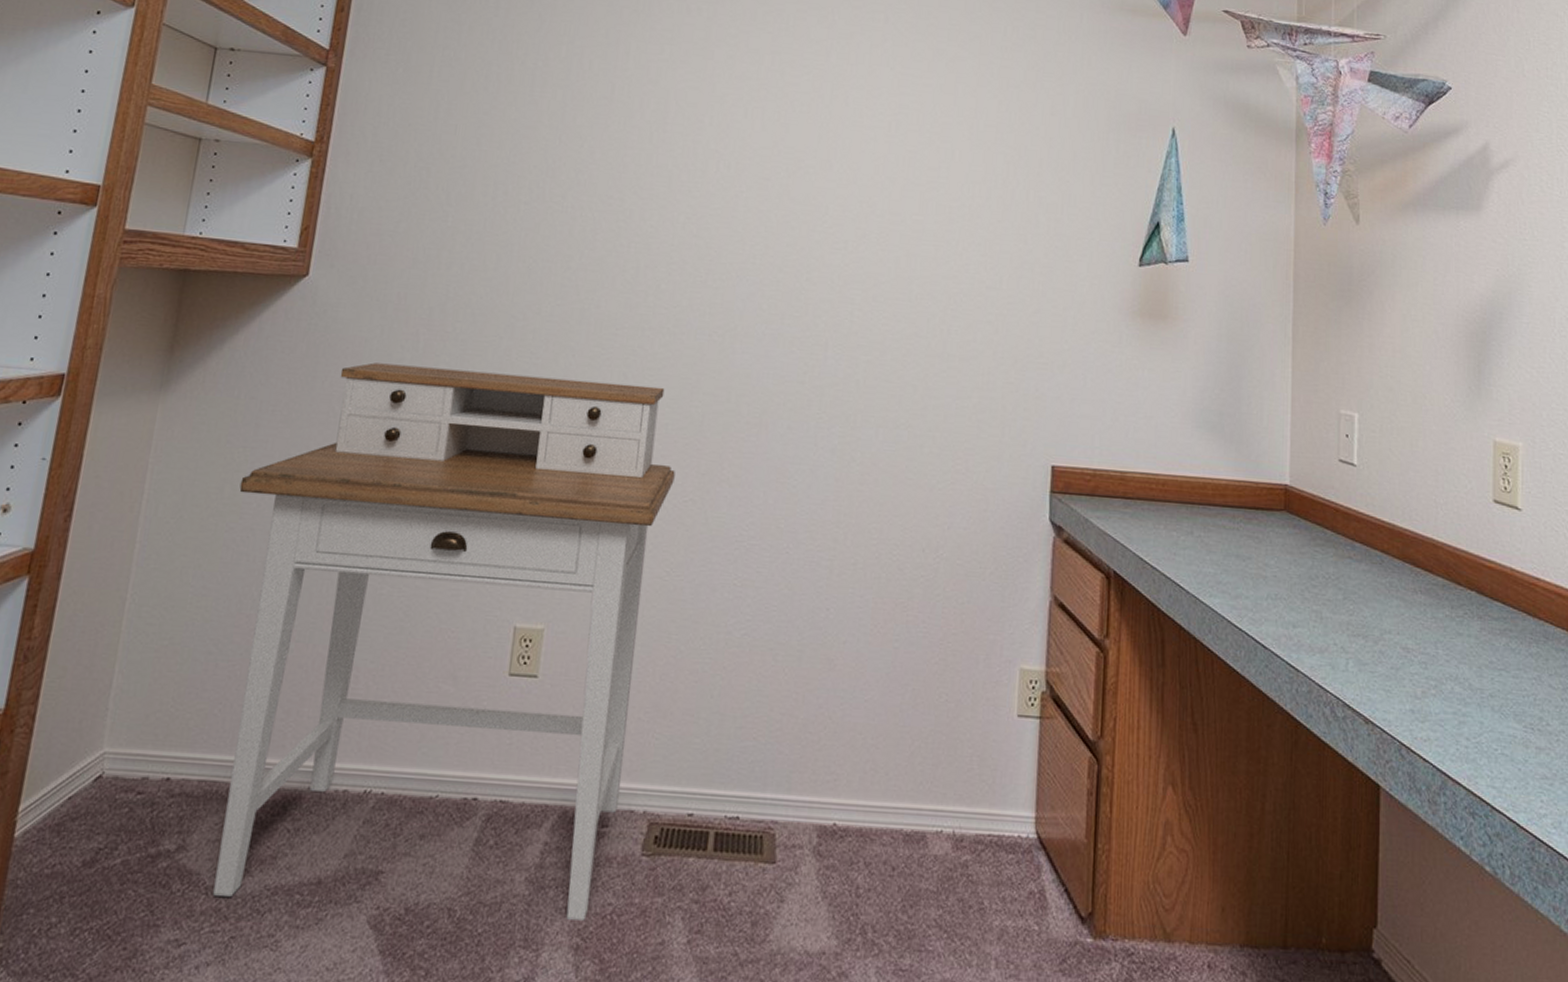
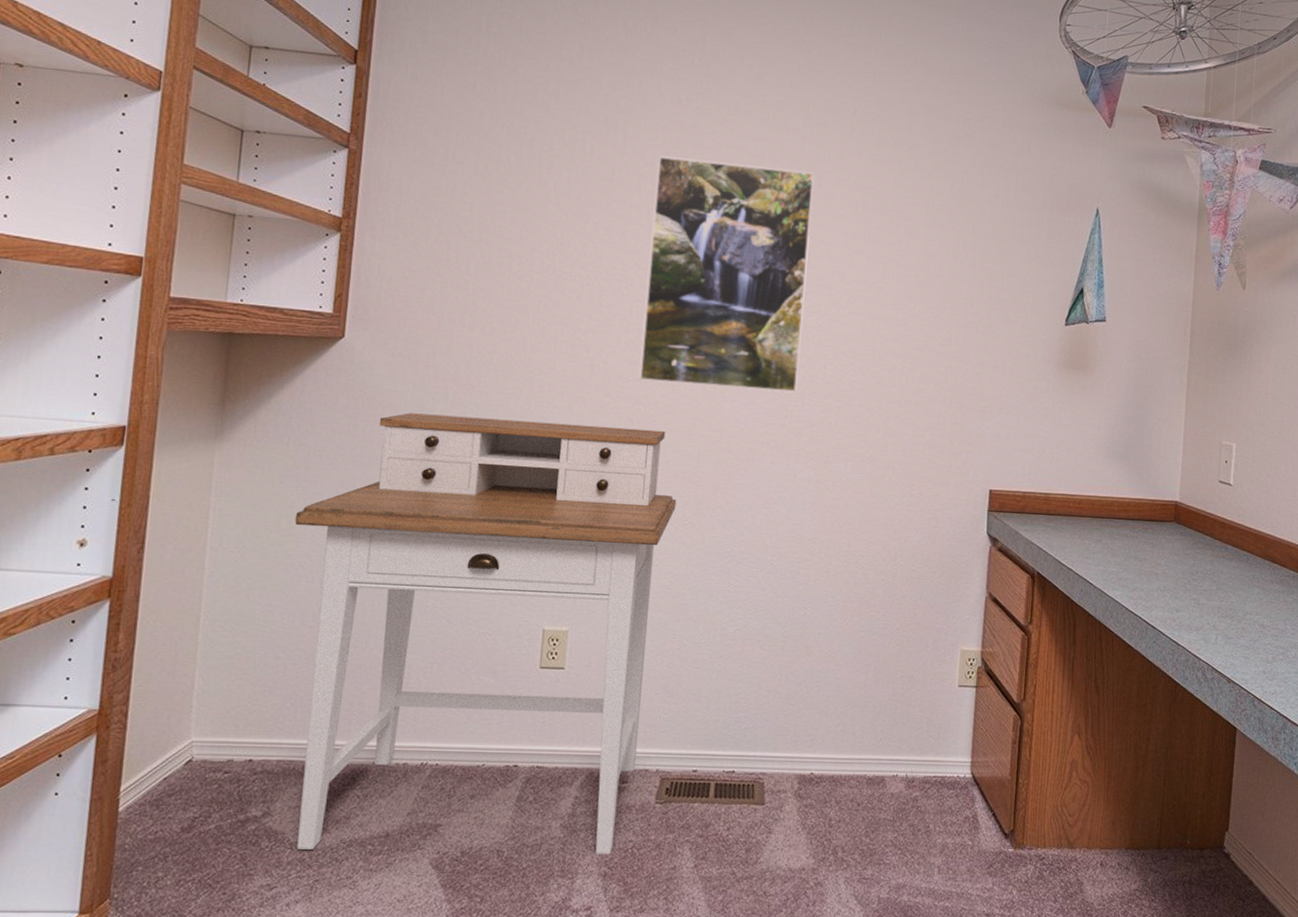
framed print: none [635,71,840,345] -> present [638,155,815,393]

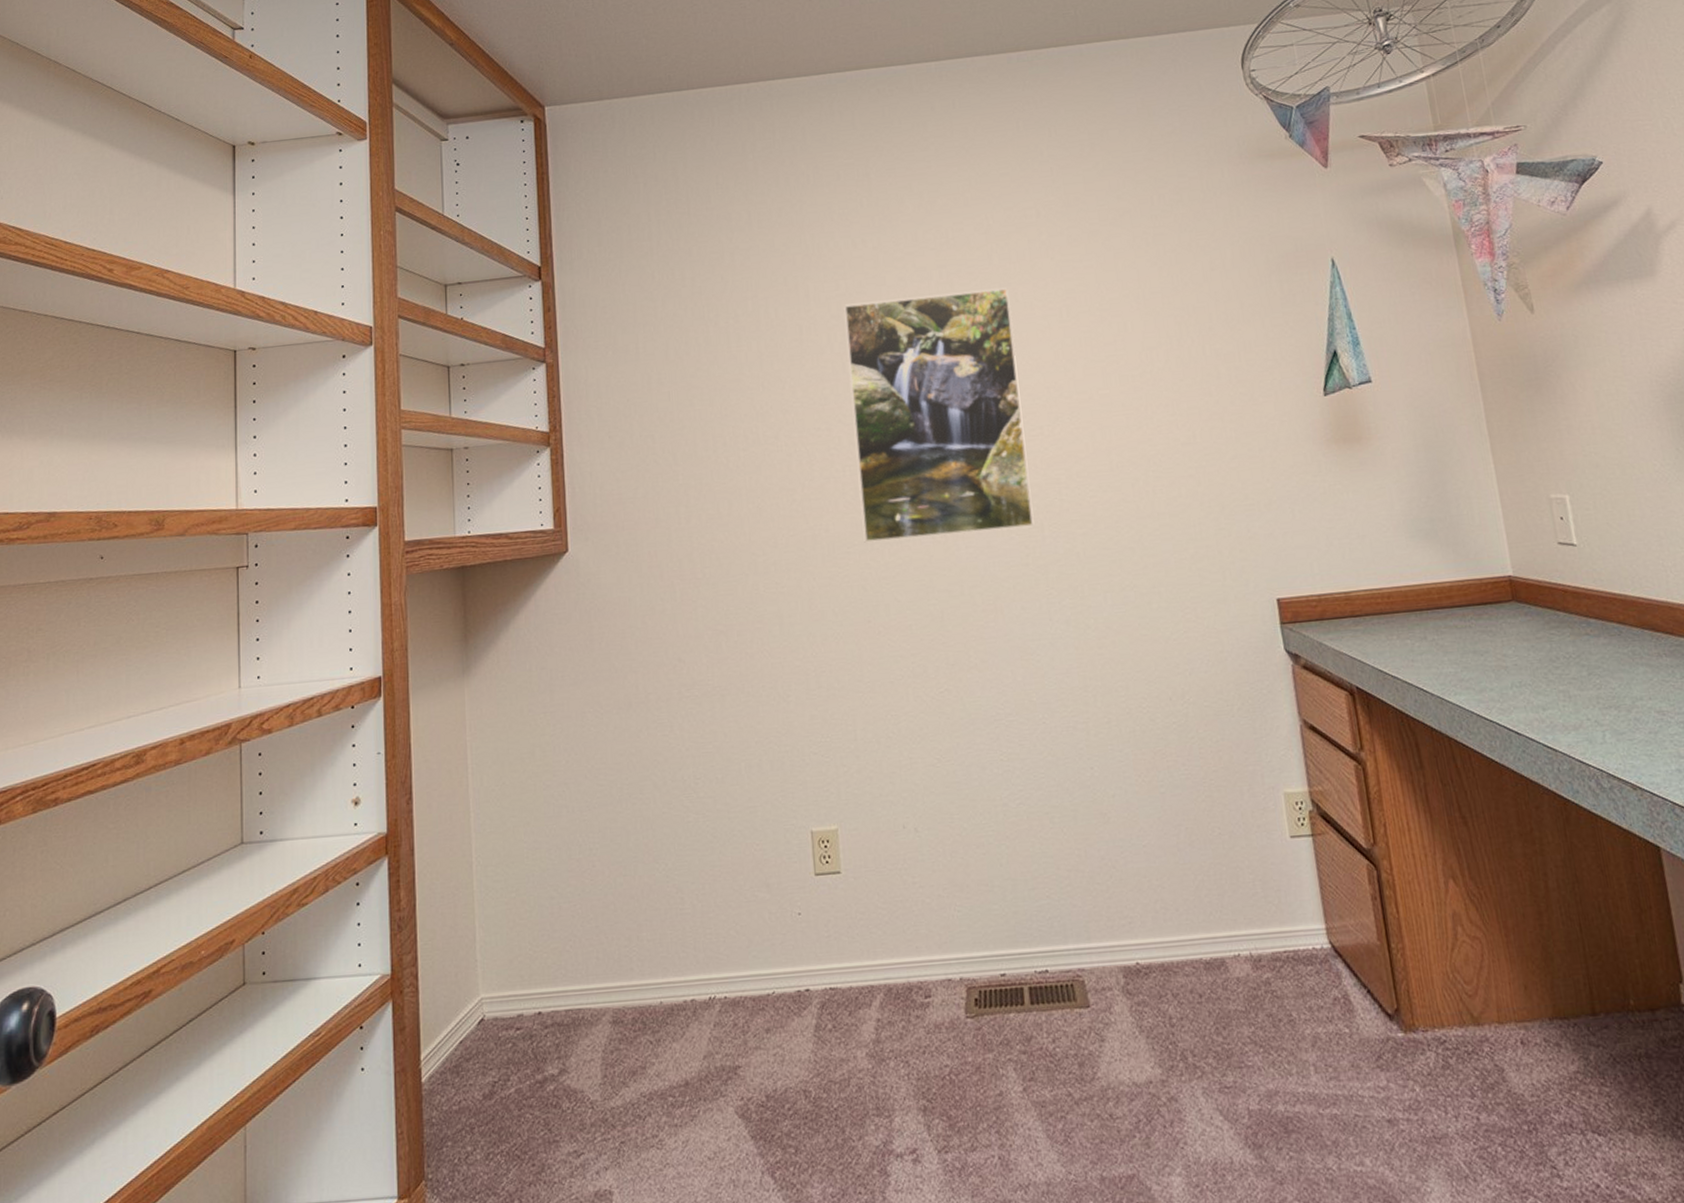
desk: present [295,413,676,854] -> none [547,592,937,1108]

